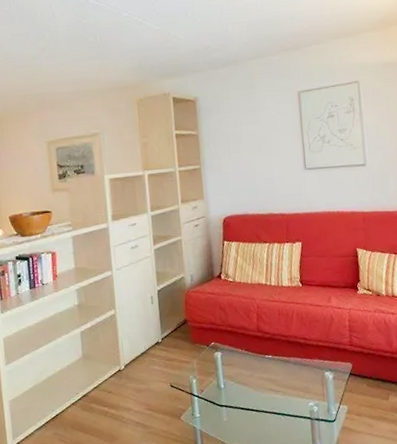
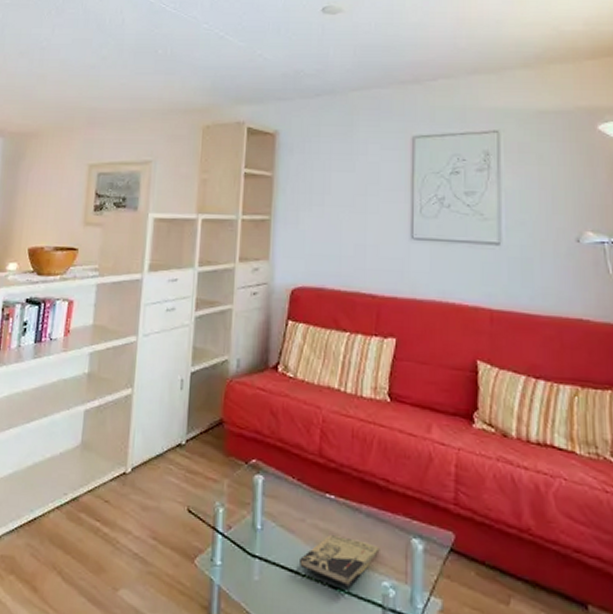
book: none [253,380,305,411] -> present [300,535,380,587]

